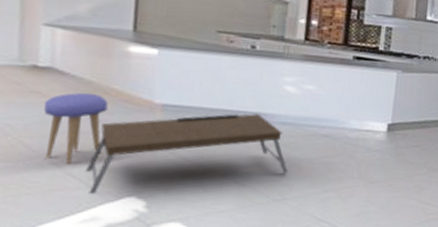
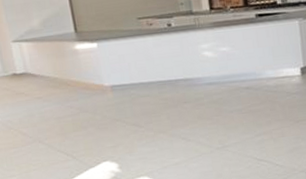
stool: present [44,93,109,165] -> none [28,87,74,144]
coffee table: present [86,113,289,194] -> none [69,79,223,163]

